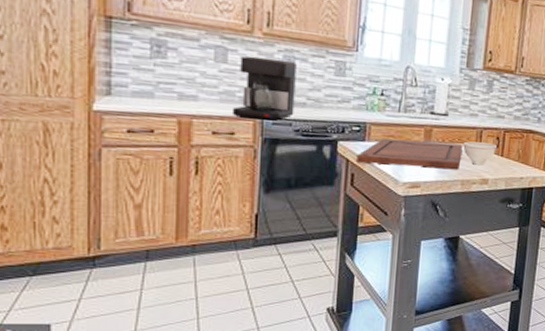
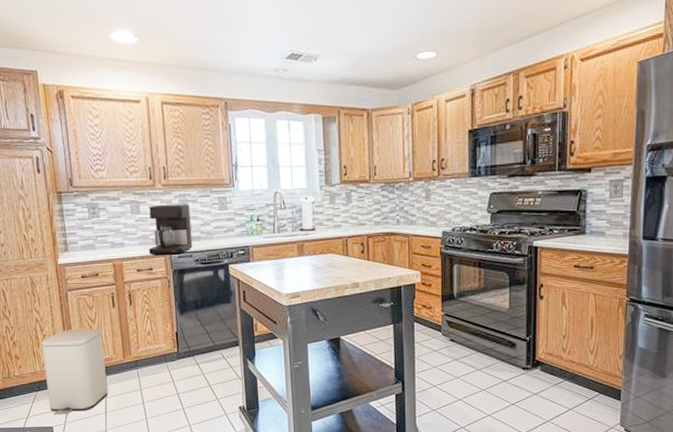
pedal bin: none [49,197,147,310] -> present [41,328,108,415]
cutting board: present [357,138,463,169] -> none [245,254,332,281]
bowl: present [463,141,498,166] -> none [332,250,363,271]

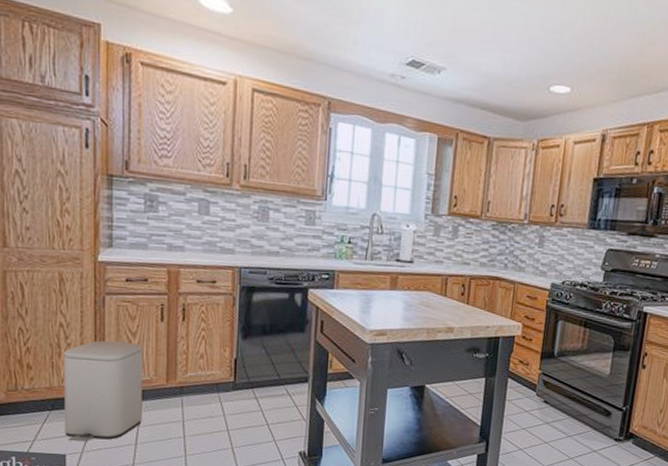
coffee maker: present [148,204,193,255] -> none [213,208,271,269]

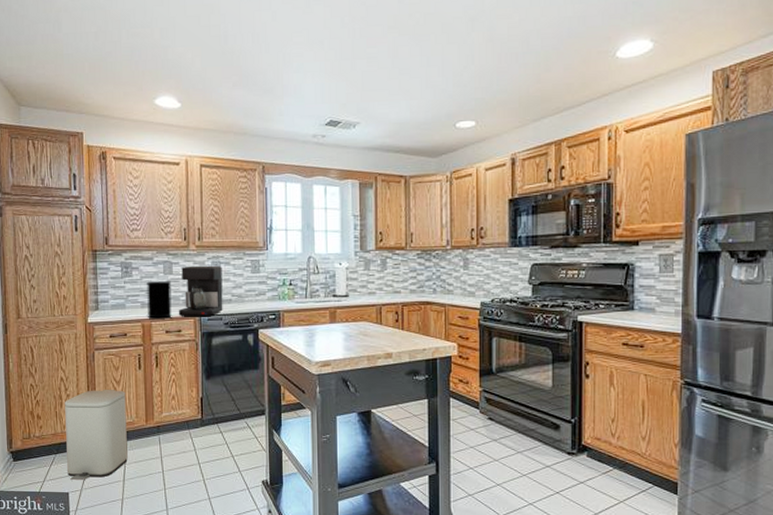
canister: none [175,219,207,266] -> present [147,280,172,319]
coffee maker: none [213,208,271,269] -> present [178,265,223,317]

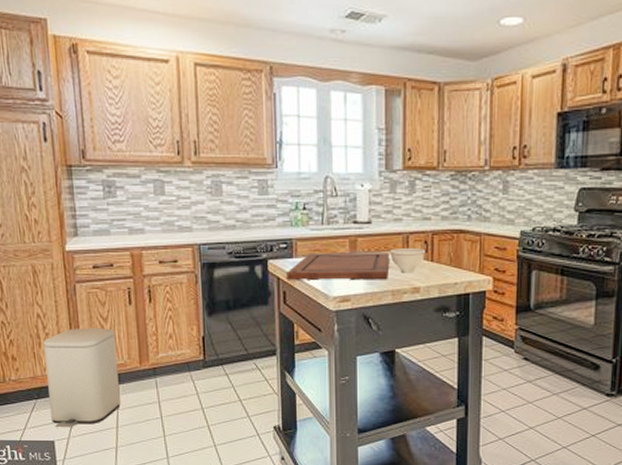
canister: present [147,280,172,319] -> none [134,202,166,247]
coffee maker: present [178,265,223,317] -> none [173,185,226,245]
cutting board: none [275,322,365,347] -> present [287,253,390,280]
bowl: none [365,318,397,340] -> present [390,248,426,273]

